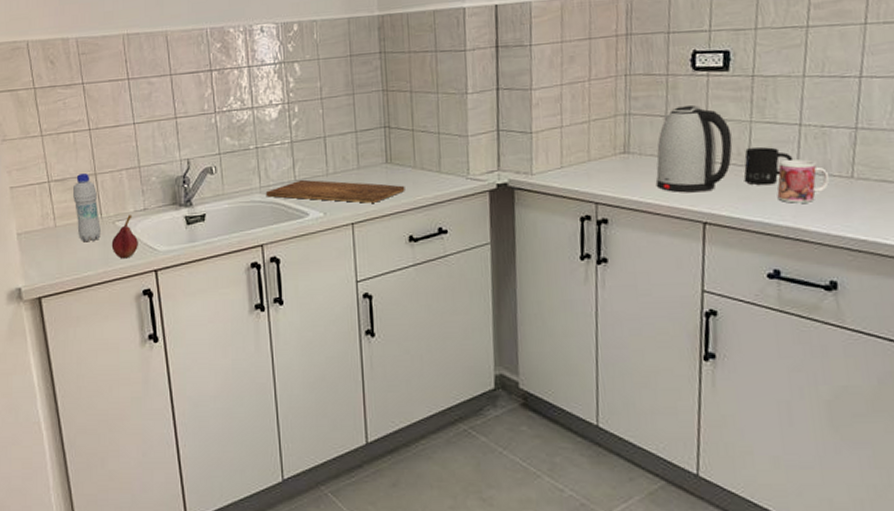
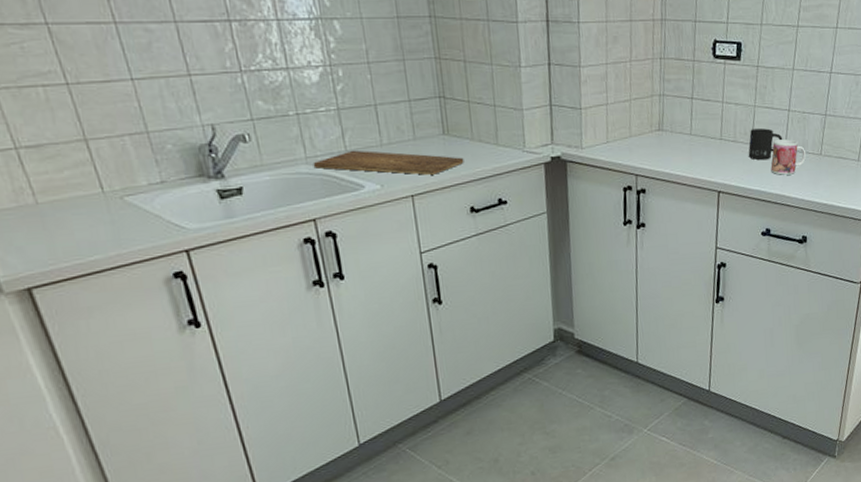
bottle: present [73,173,101,242] -> none [55,139,106,222]
fruit: present [111,215,138,259] -> none [122,188,160,239]
kettle: present [656,105,733,193] -> none [684,90,741,166]

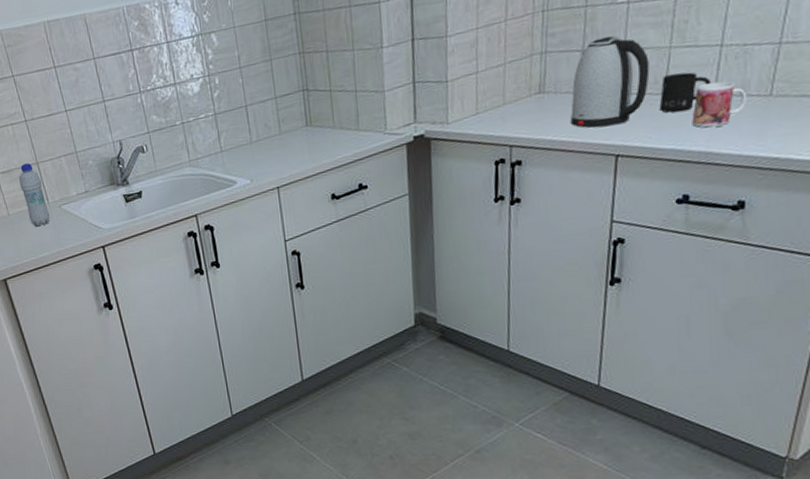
bottle: none [55,139,106,222] -> present [19,163,50,227]
cutting board: present [313,150,464,175] -> none [195,146,326,170]
kettle: none [684,90,741,166] -> present [571,36,650,128]

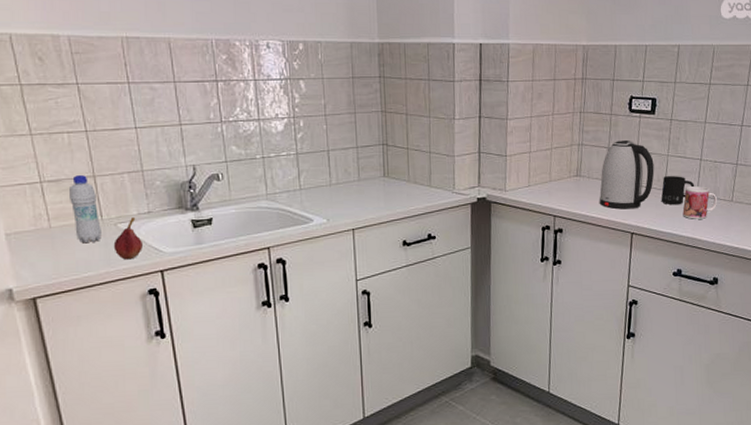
fruit: none [60,198,85,239] -> present [113,217,143,260]

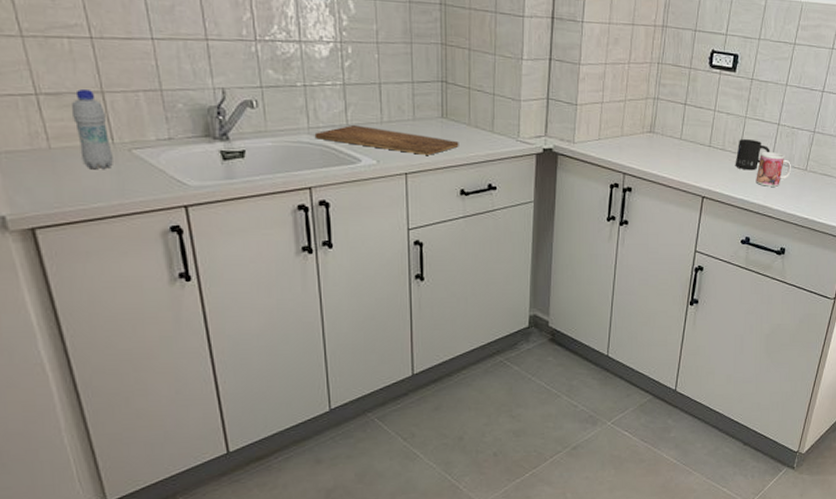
fruit: present [113,217,143,260] -> none [127,143,163,191]
cutting board: none [272,188,400,211] -> present [314,124,459,155]
kettle: present [599,140,655,209] -> none [672,97,731,172]

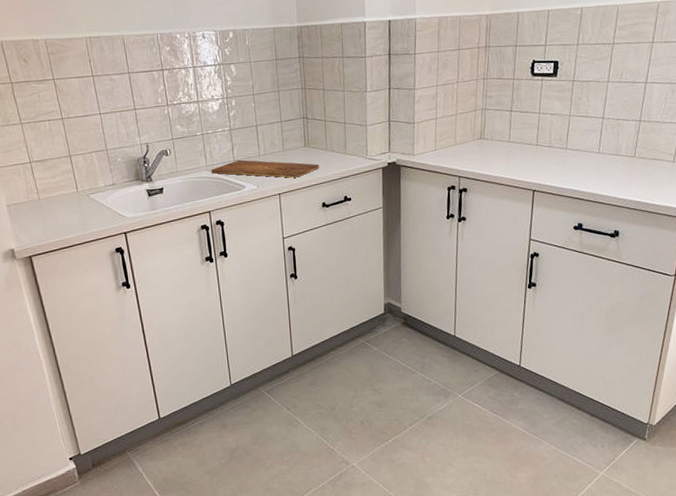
bottle: present [72,89,113,170] -> none [52,155,78,212]
mug: present [735,139,771,171] -> none [562,134,597,163]
mug: present [756,152,792,187] -> none [584,144,620,176]

